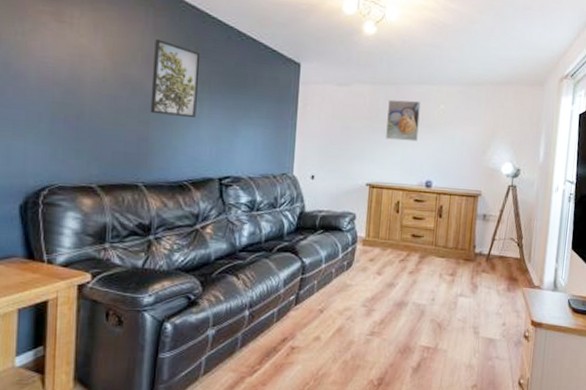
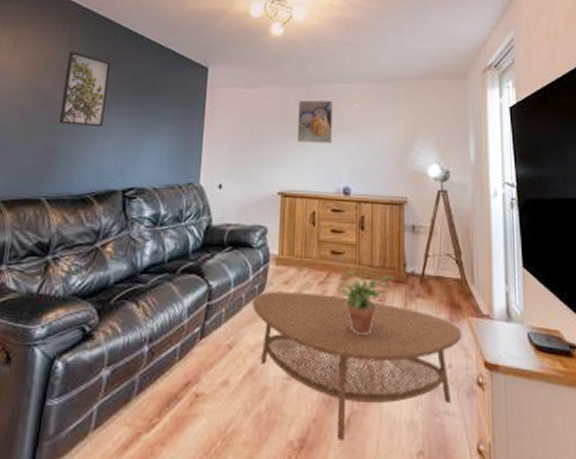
coffee table: none [341,267,516,378] -> present [252,291,461,440]
potted plant: none [415,251,464,302] -> present [337,271,393,336]

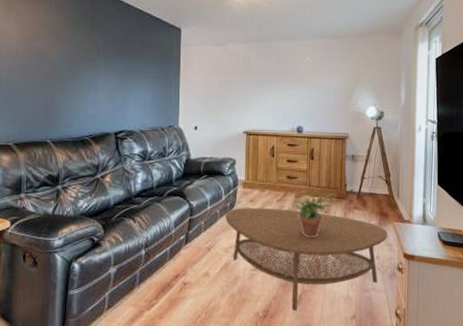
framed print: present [59,51,111,128] -> none [55,16,96,82]
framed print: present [297,100,333,144] -> none [259,55,288,92]

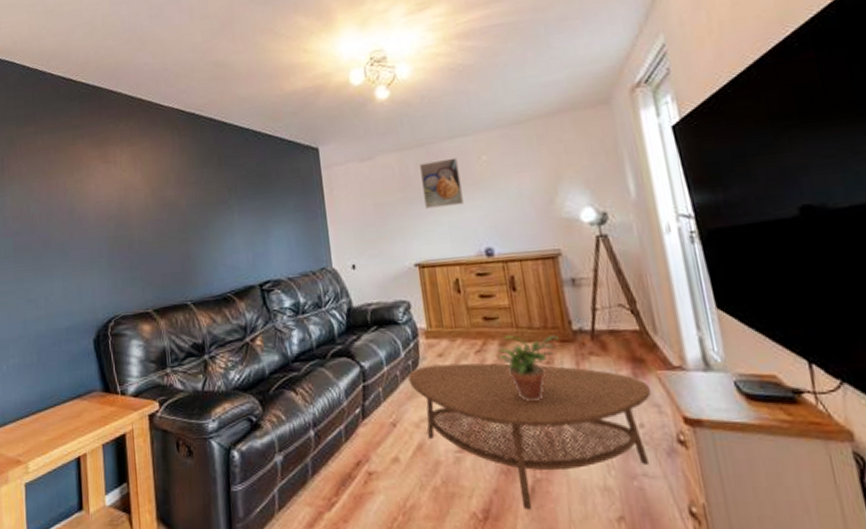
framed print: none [259,55,288,92] -> present [420,157,464,209]

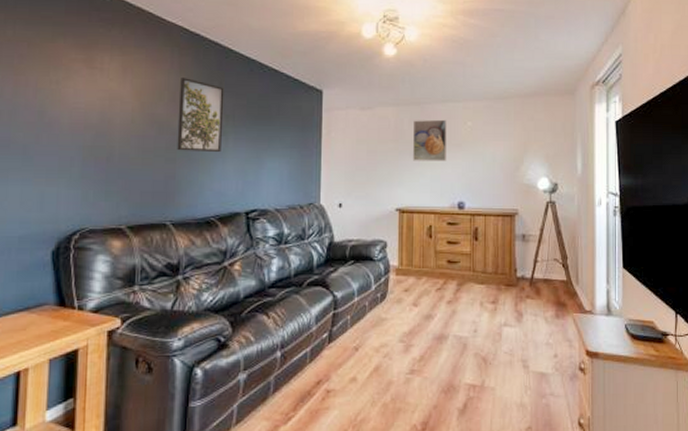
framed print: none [183,157,228,230] -> present [177,78,224,153]
coffee table: present [408,363,651,509] -> none [376,298,566,422]
potted plant: present [497,335,559,402] -> none [454,277,505,334]

